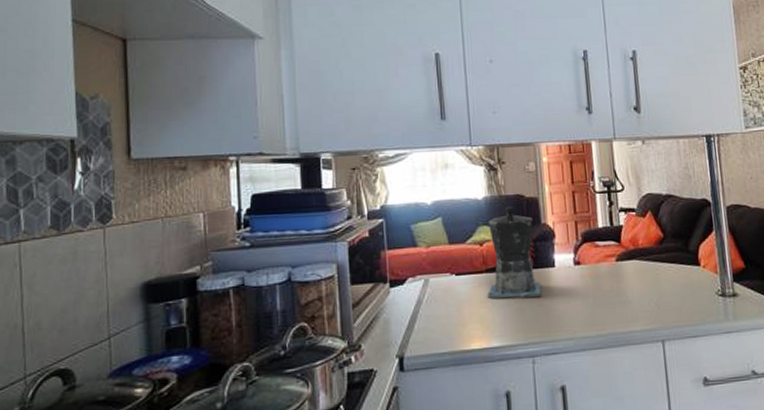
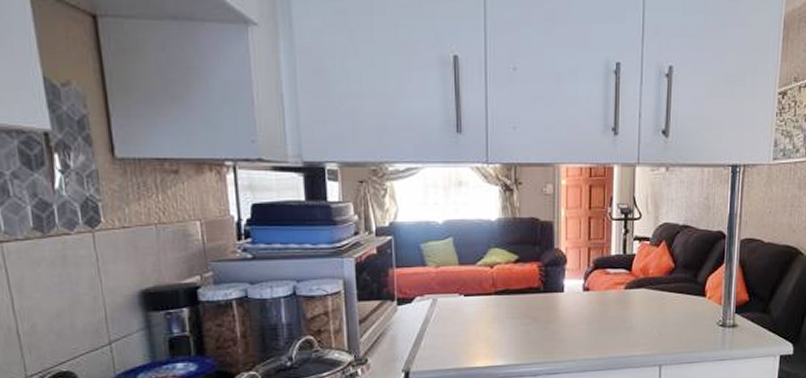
coffee maker: present [488,206,542,299] -> none [495,229,548,321]

